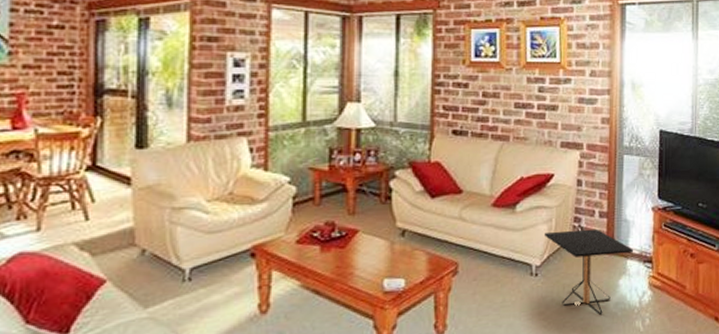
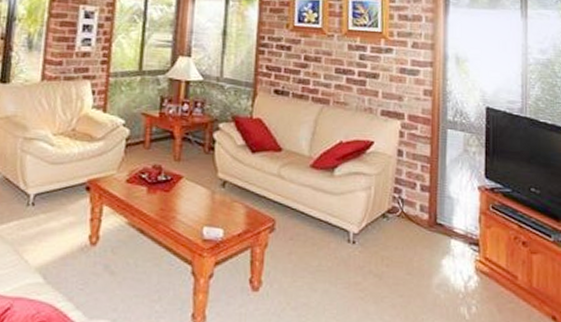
side table: present [545,228,634,314] -> none [363,200,459,294]

